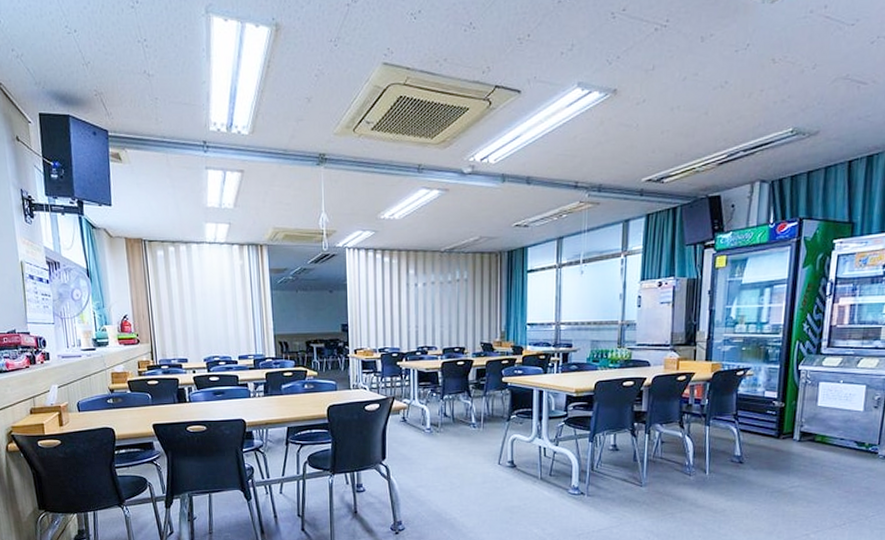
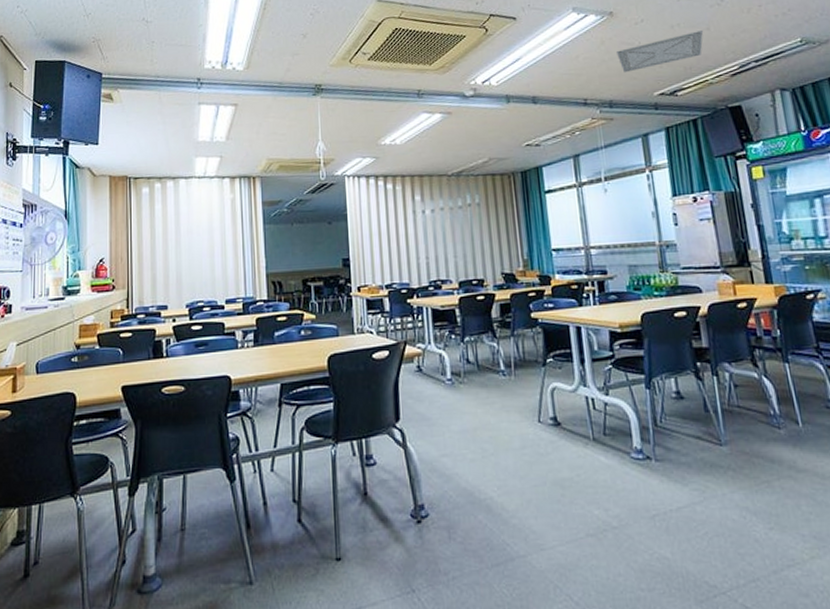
ceiling vent: none [614,115,702,156] -> present [617,31,704,73]

